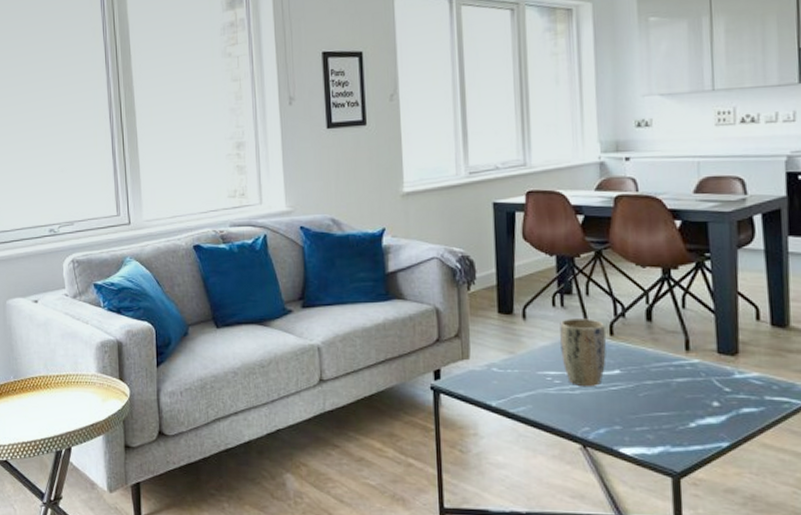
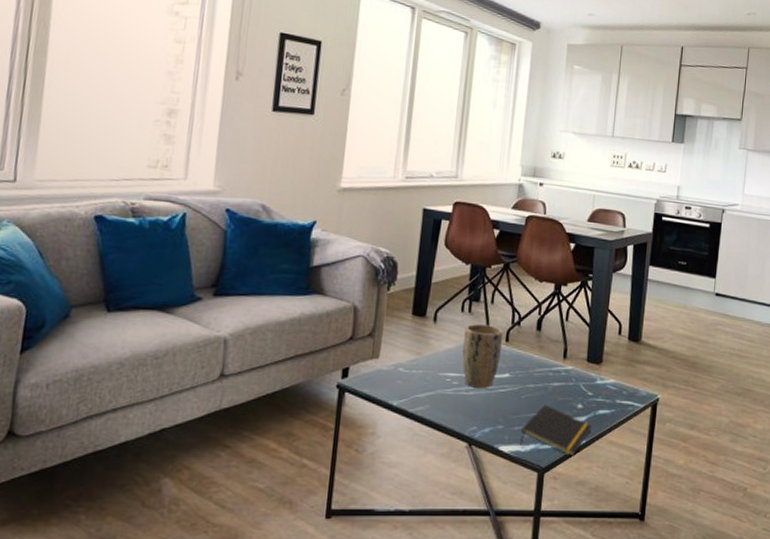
notepad: none [644,402,736,461] -> present [520,404,592,456]

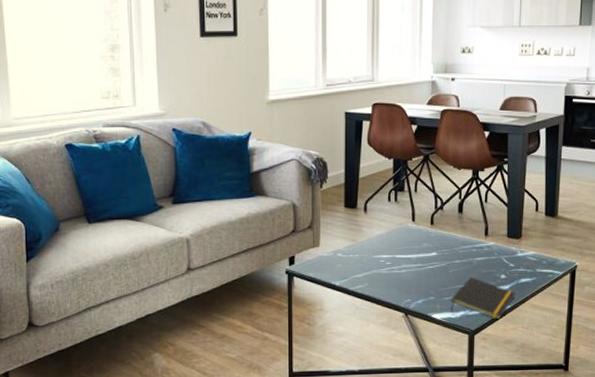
plant pot: present [462,324,503,389] -> none [392,211,427,267]

